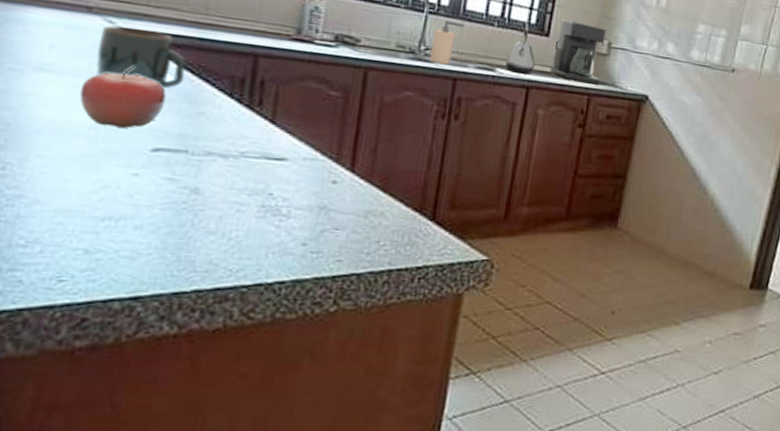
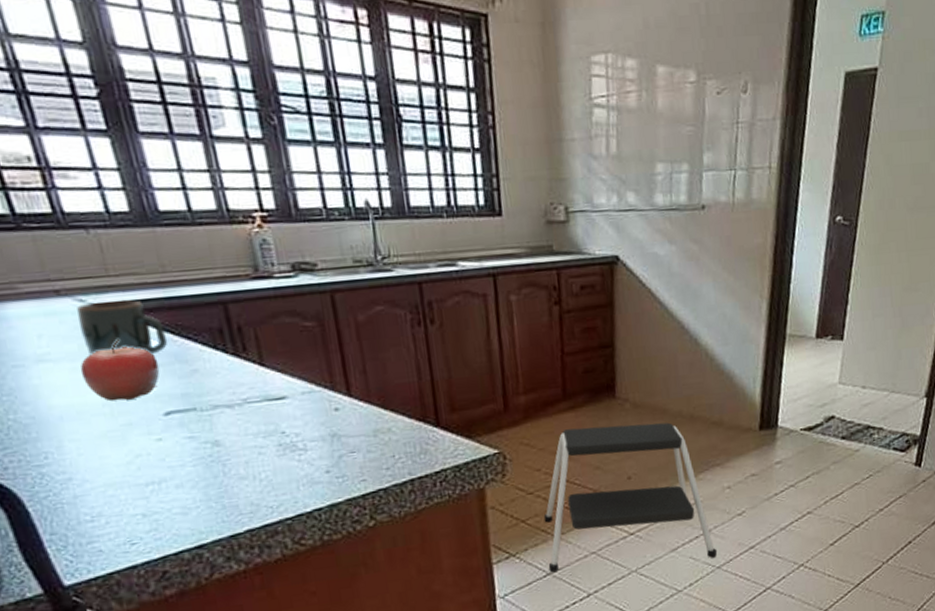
soap dispenser: present [429,20,465,65] -> none [385,222,414,271]
kettle: present [505,26,535,75] -> none [464,210,496,263]
step stool: none [507,250,687,415] -> present [543,422,718,573]
coffee maker: present [550,20,607,85] -> none [511,192,567,258]

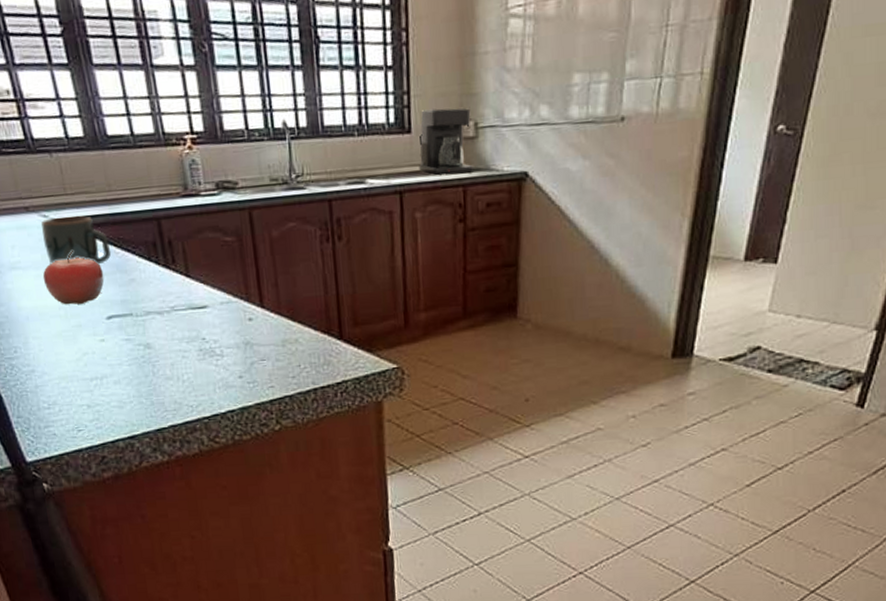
coffee maker: none [511,192,567,258] -> present [419,108,475,175]
step stool: present [543,422,718,573] -> none [438,345,617,489]

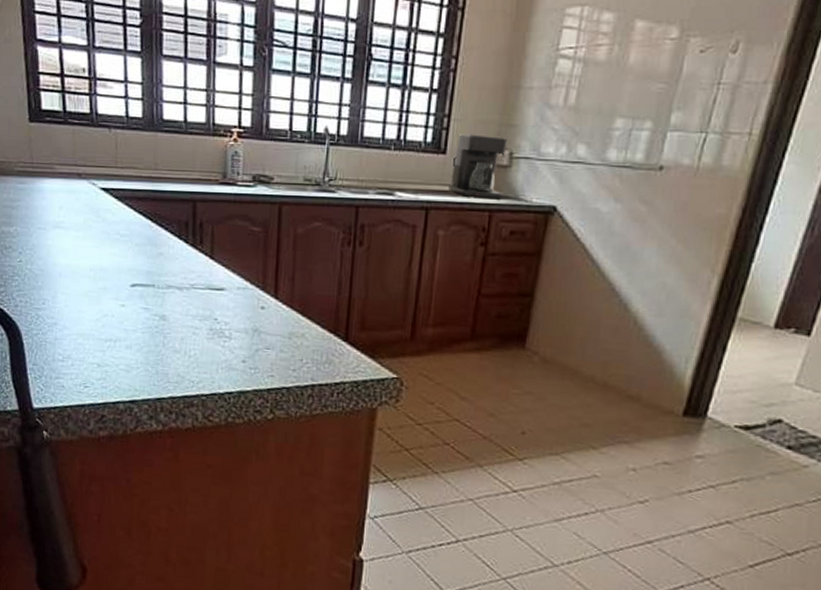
mug: present [41,215,112,266] -> none [88,187,147,237]
fruit: present [42,251,105,305] -> none [81,219,136,269]

